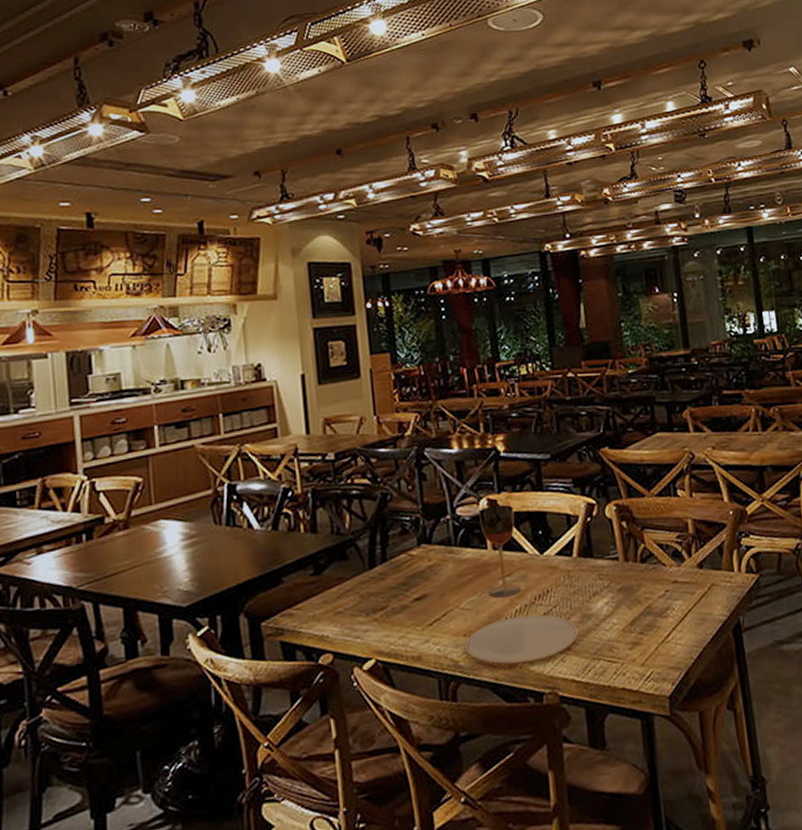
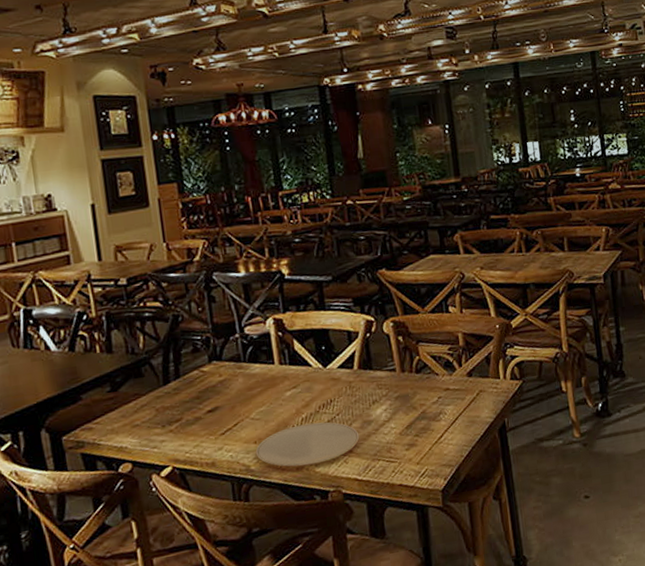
wineglass: present [479,505,520,598] -> none [266,323,306,408]

